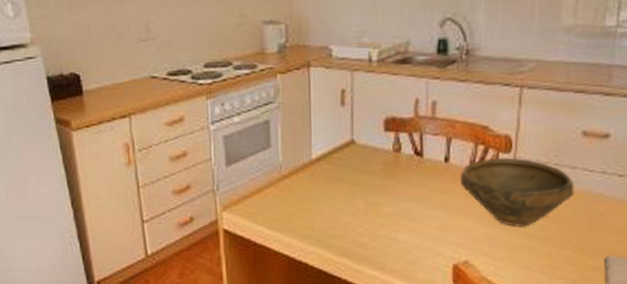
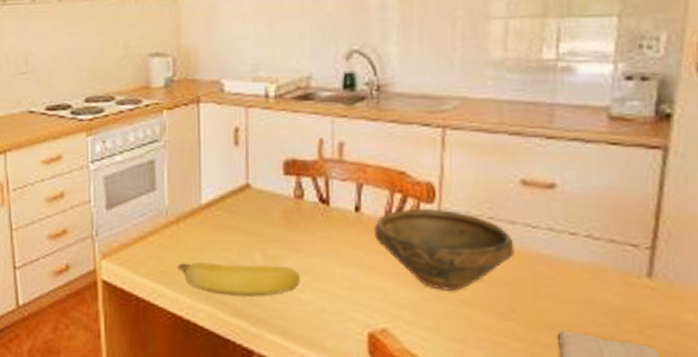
banana: none [291,210,397,238] -> present [178,262,300,297]

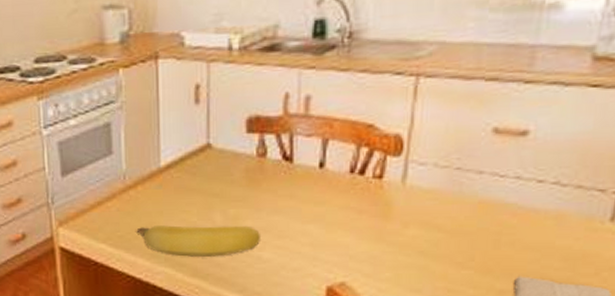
bowl: present [373,208,515,292] -> none [337,161,480,244]

